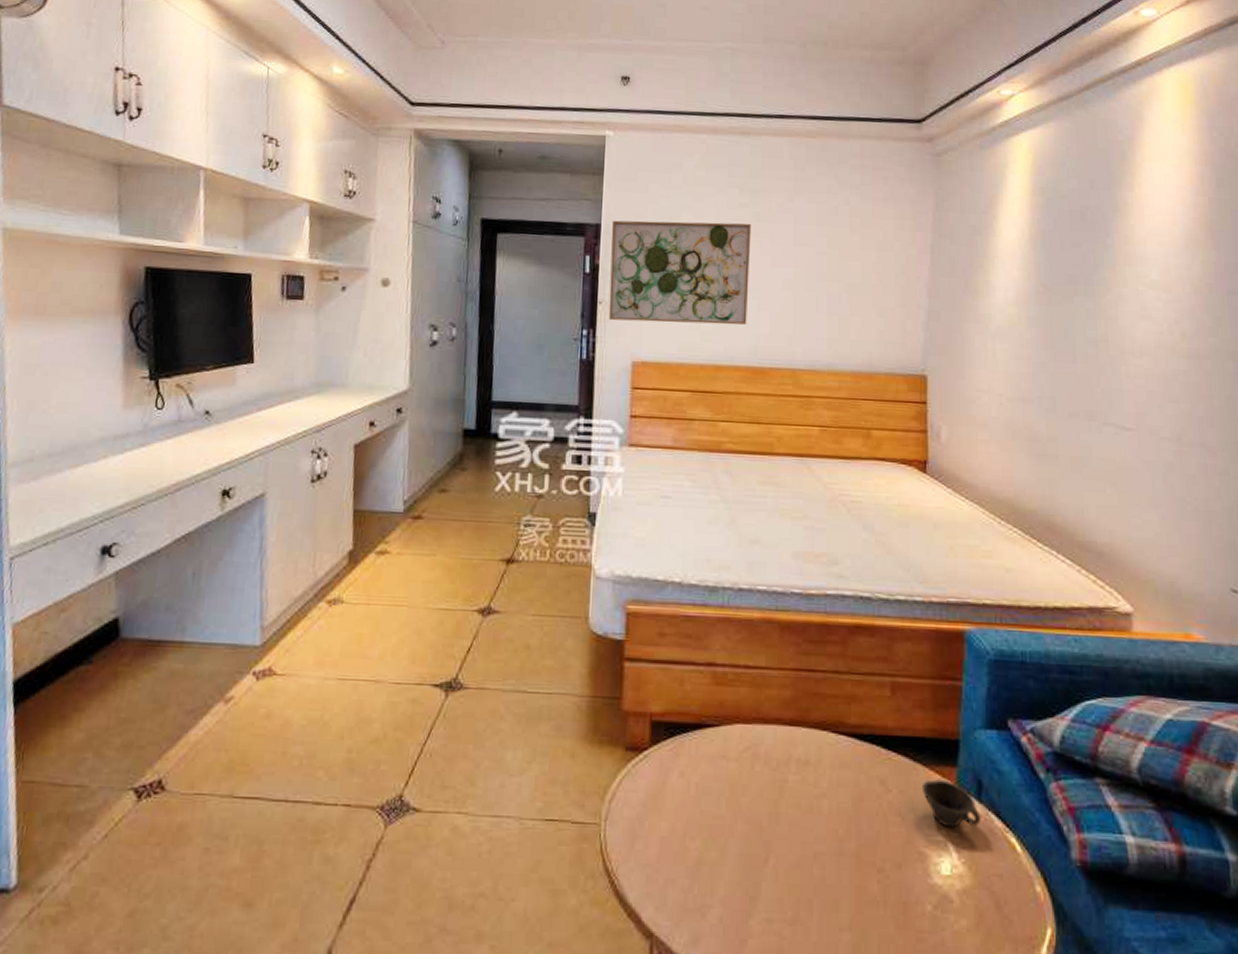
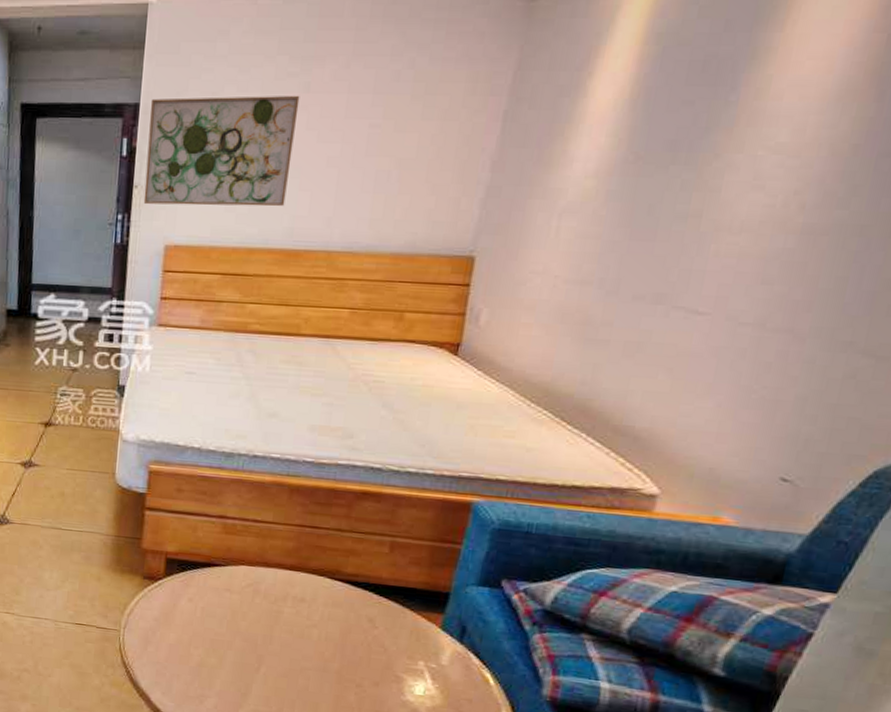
cup: present [921,779,981,828] -> none [406,622,460,662]

